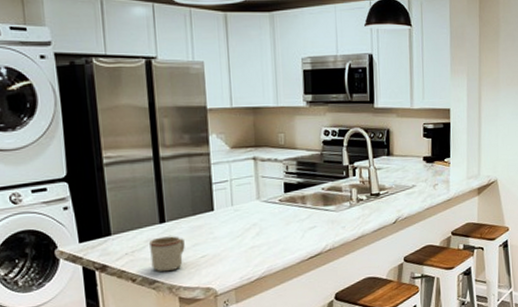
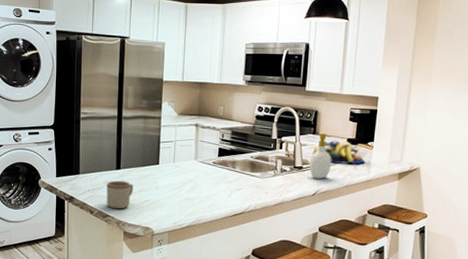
soap bottle: none [386,153,409,205] -> present [309,133,331,179]
fruit bowl: none [388,160,443,186] -> present [312,140,365,164]

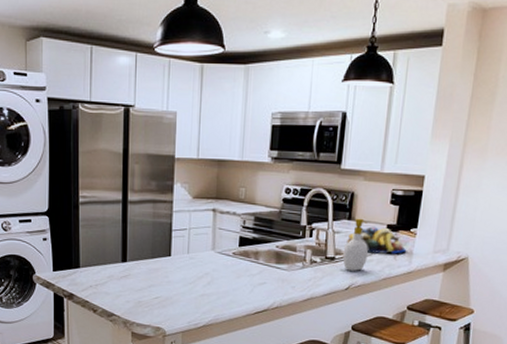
mug: present [106,180,133,209] -> none [111,274,142,307]

